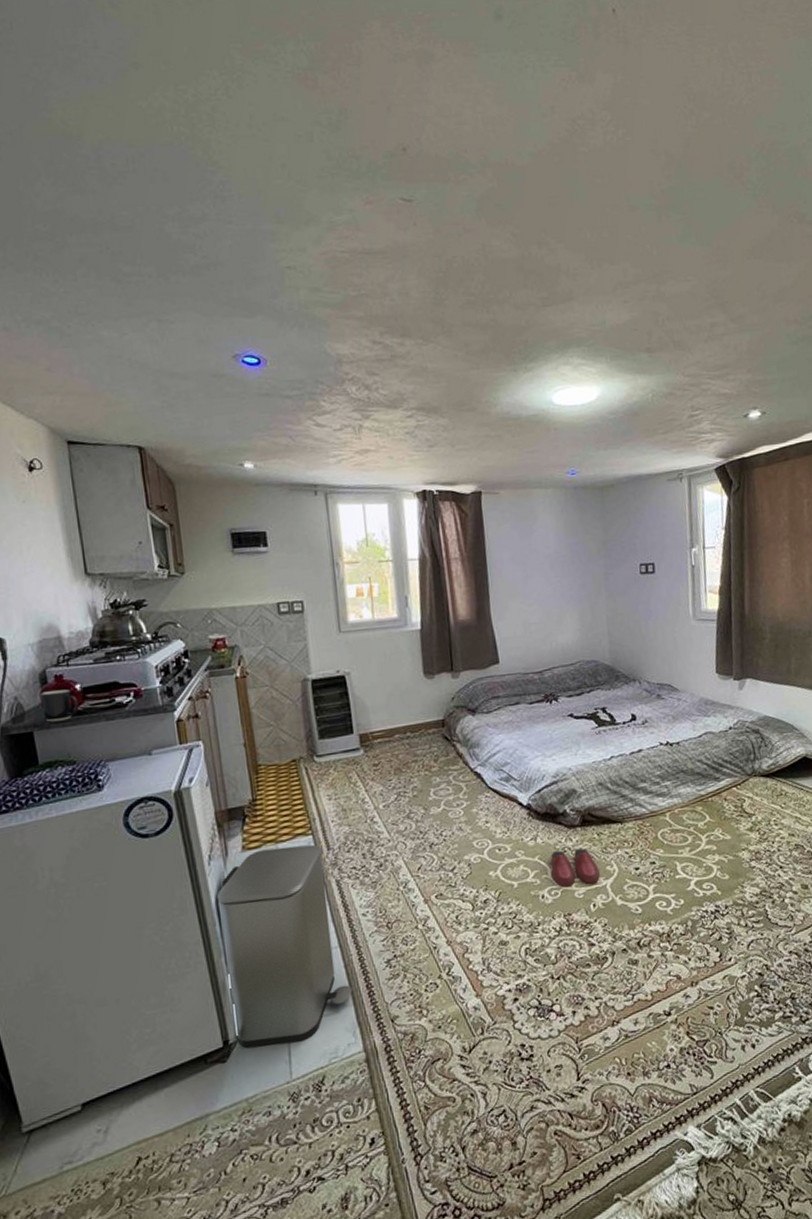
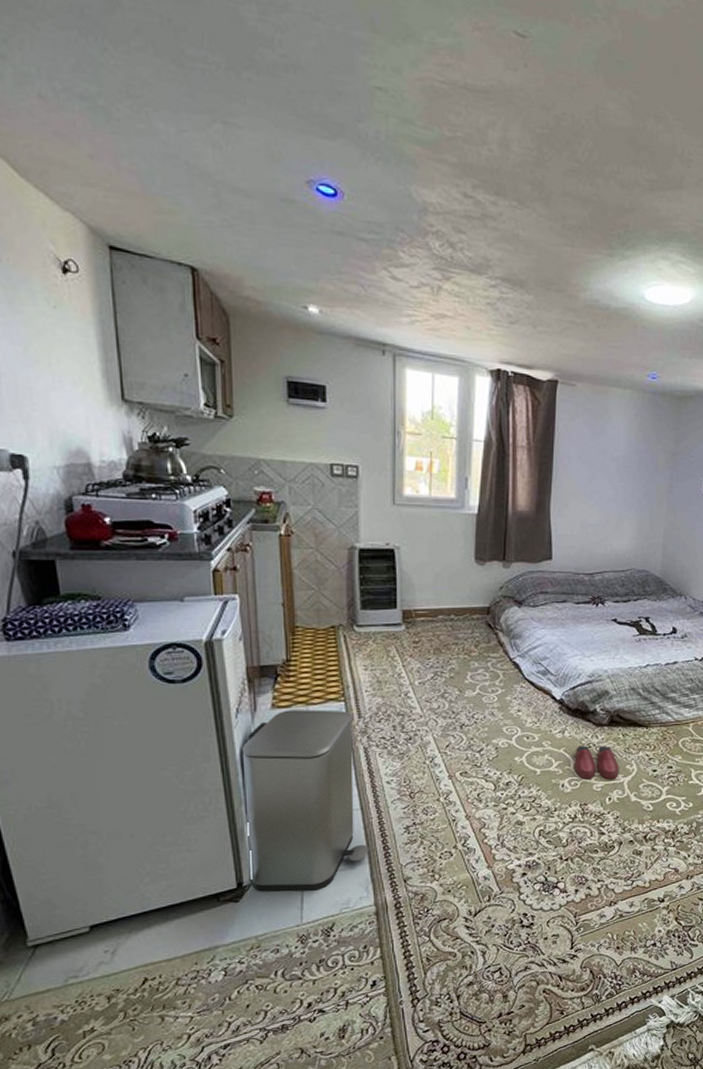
mug: present [40,689,79,722] -> none [65,520,108,553]

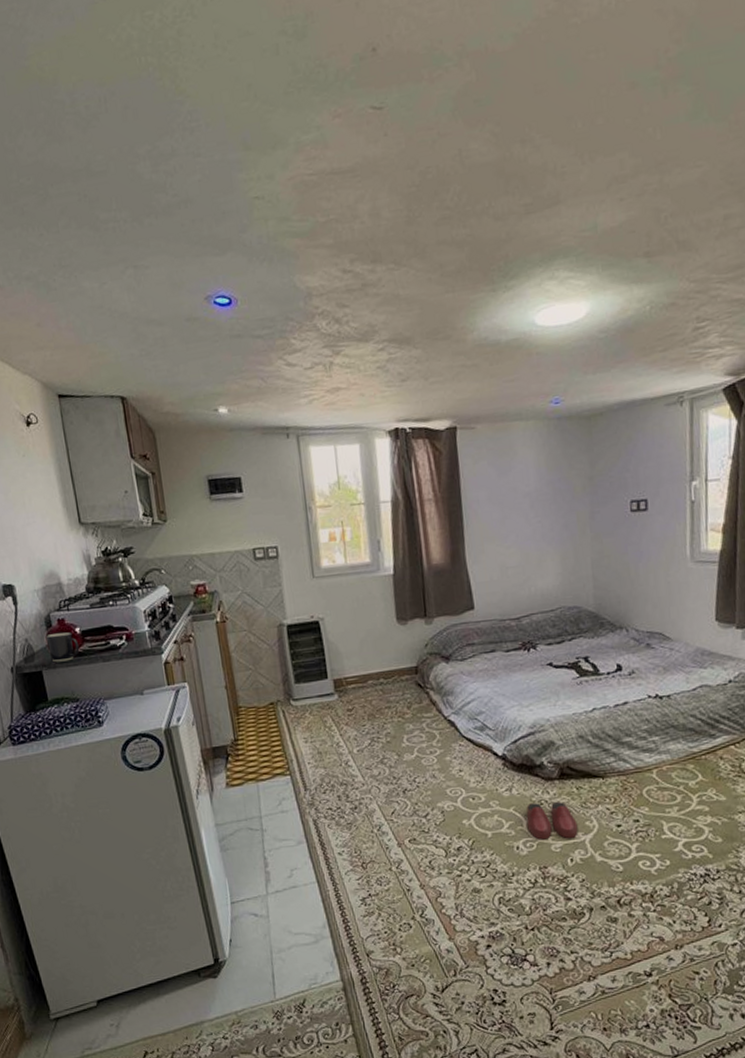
mug: none [65,520,108,553] -> present [46,632,80,663]
pedal bin: present [241,710,369,892] -> none [204,784,330,968]

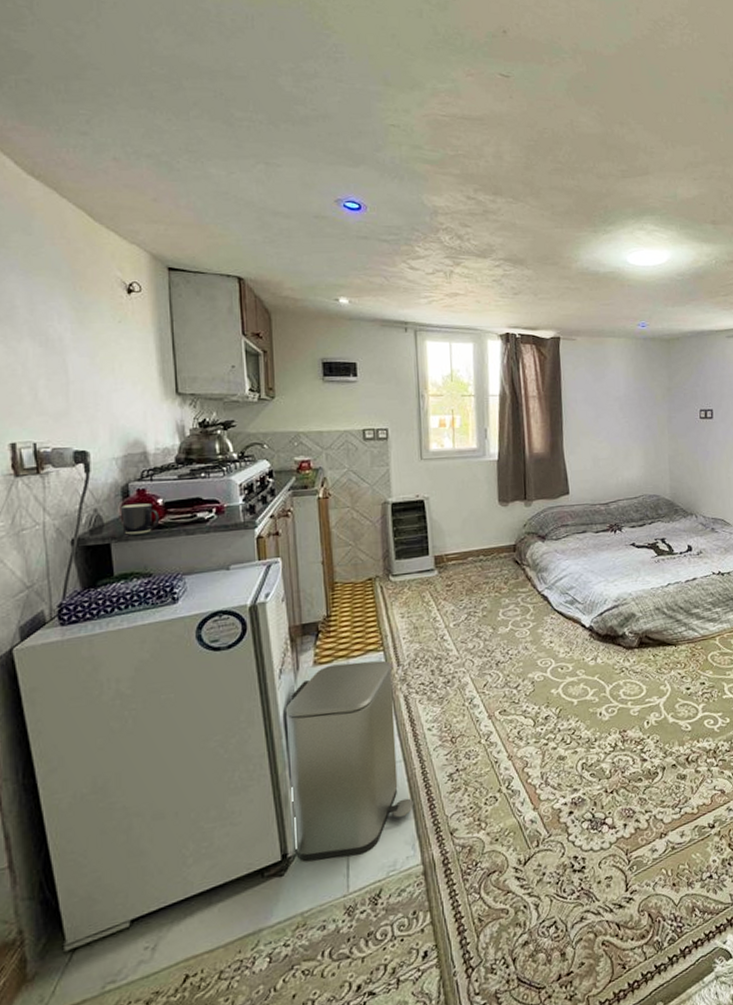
pedal bin: none [204,784,330,968] -> present [285,660,414,862]
slippers: present [526,801,578,840] -> none [609,668,654,705]

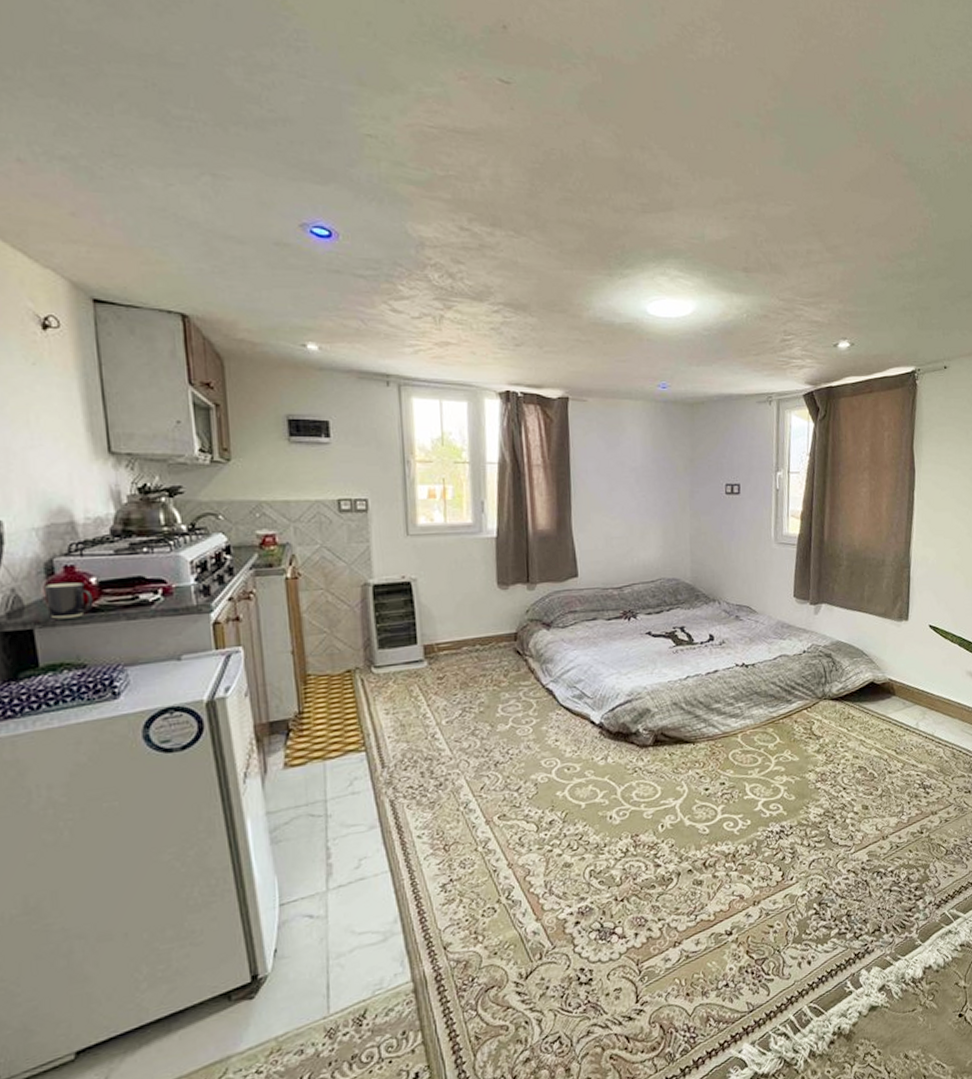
pedal bin: present [285,660,414,862] -> none [251,761,402,983]

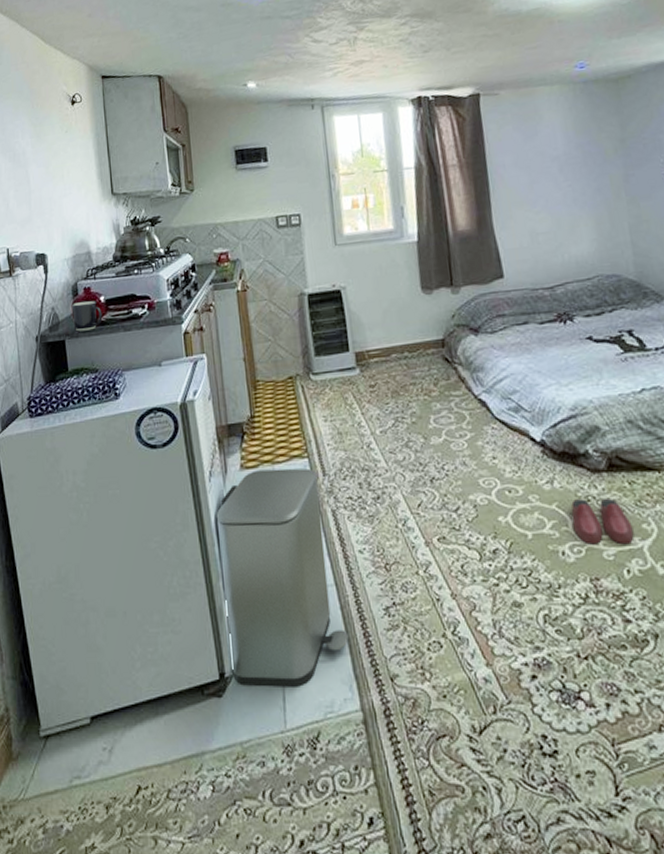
pedal bin: none [251,761,402,983] -> present [216,468,349,687]
slippers: none [620,768,669,808] -> present [571,497,634,545]

